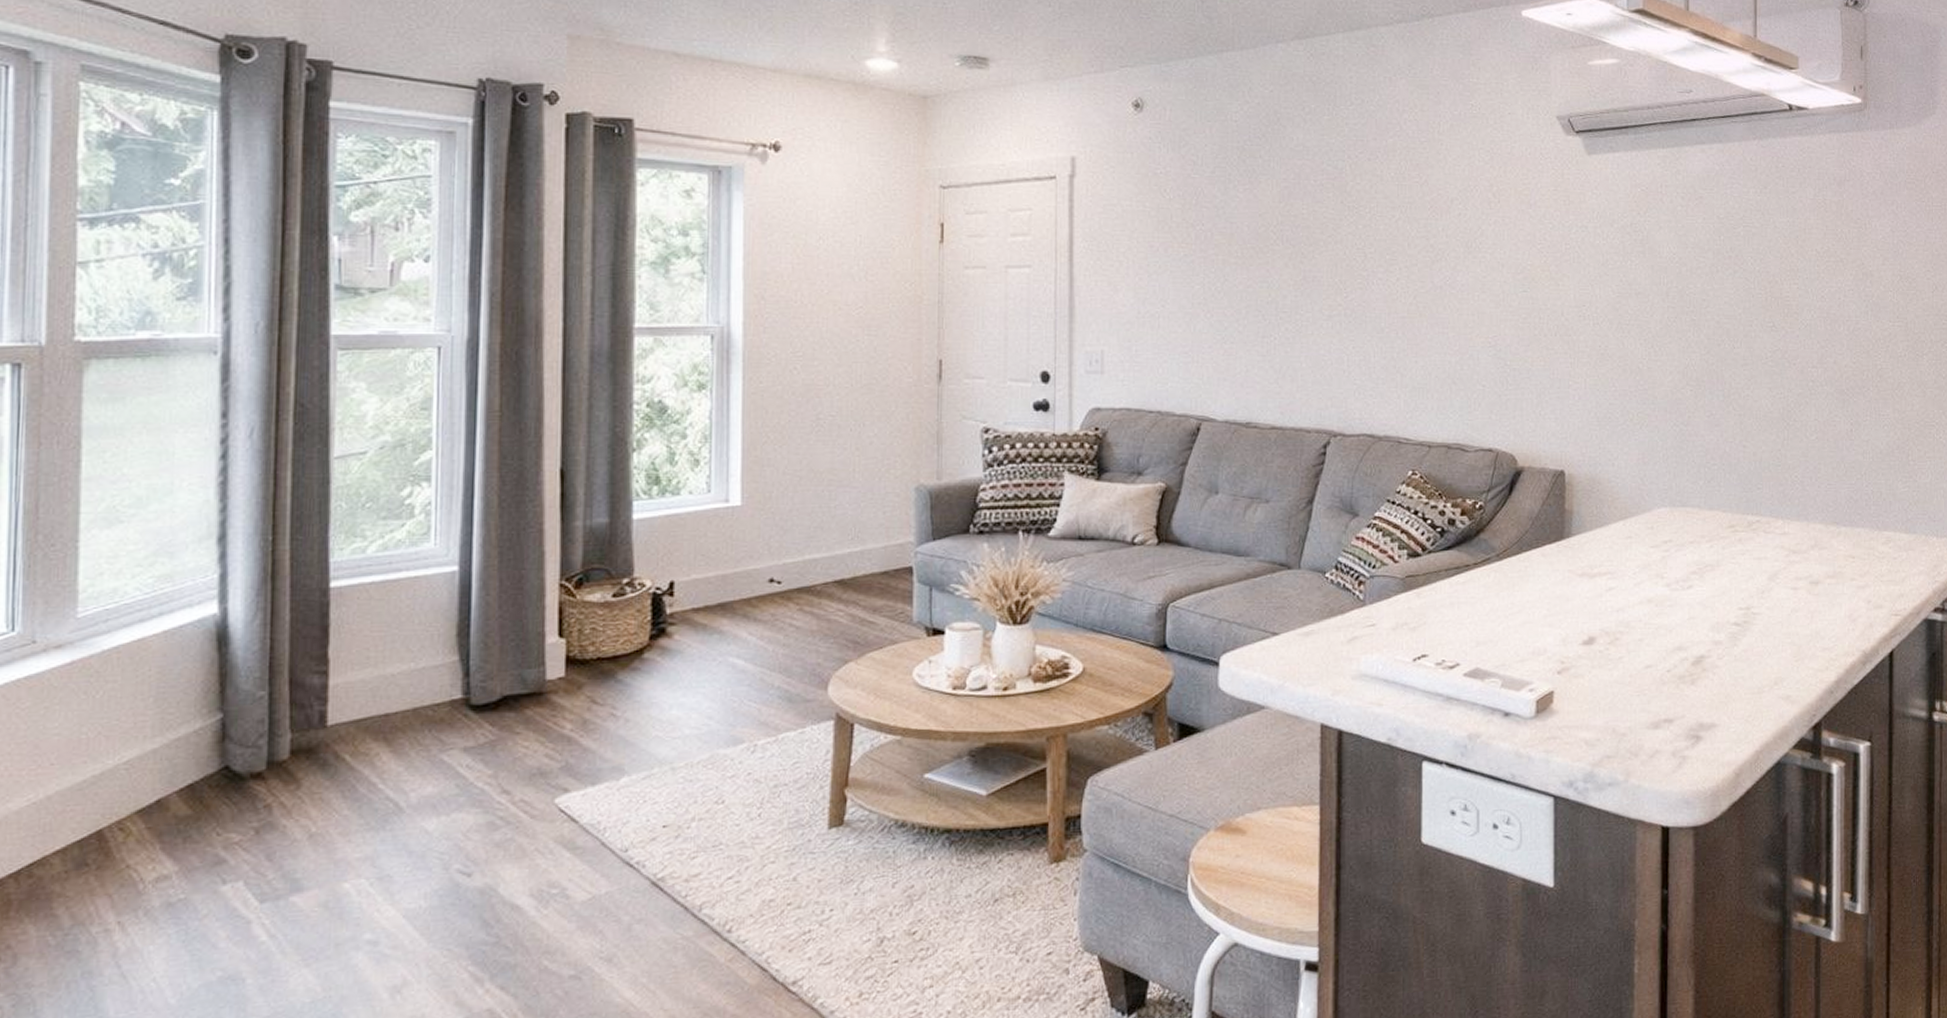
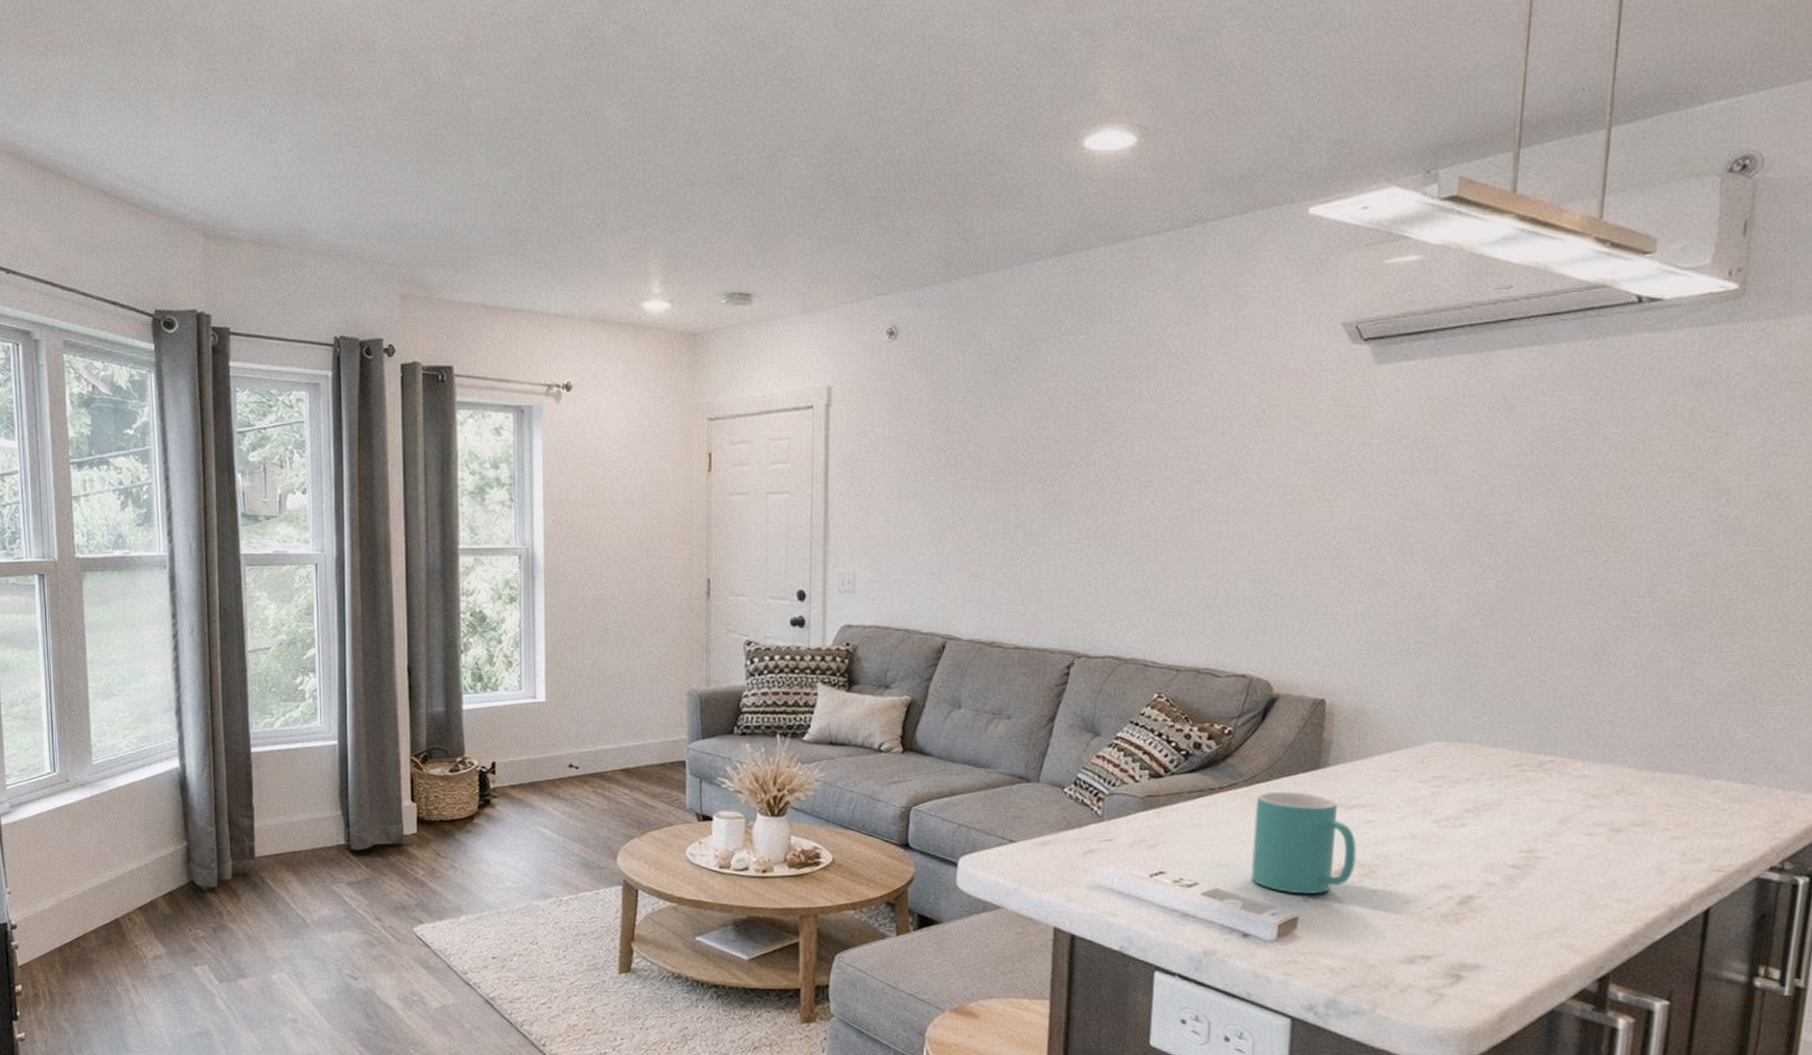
mug: none [1508,563,1602,667] -> present [1251,791,1357,895]

